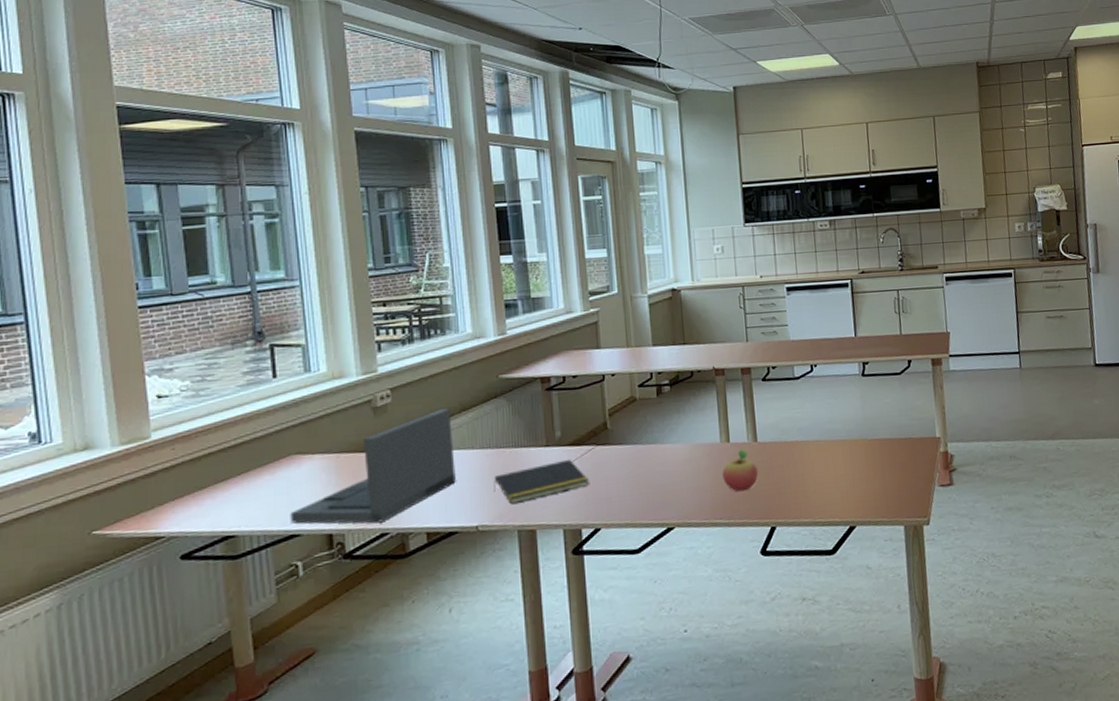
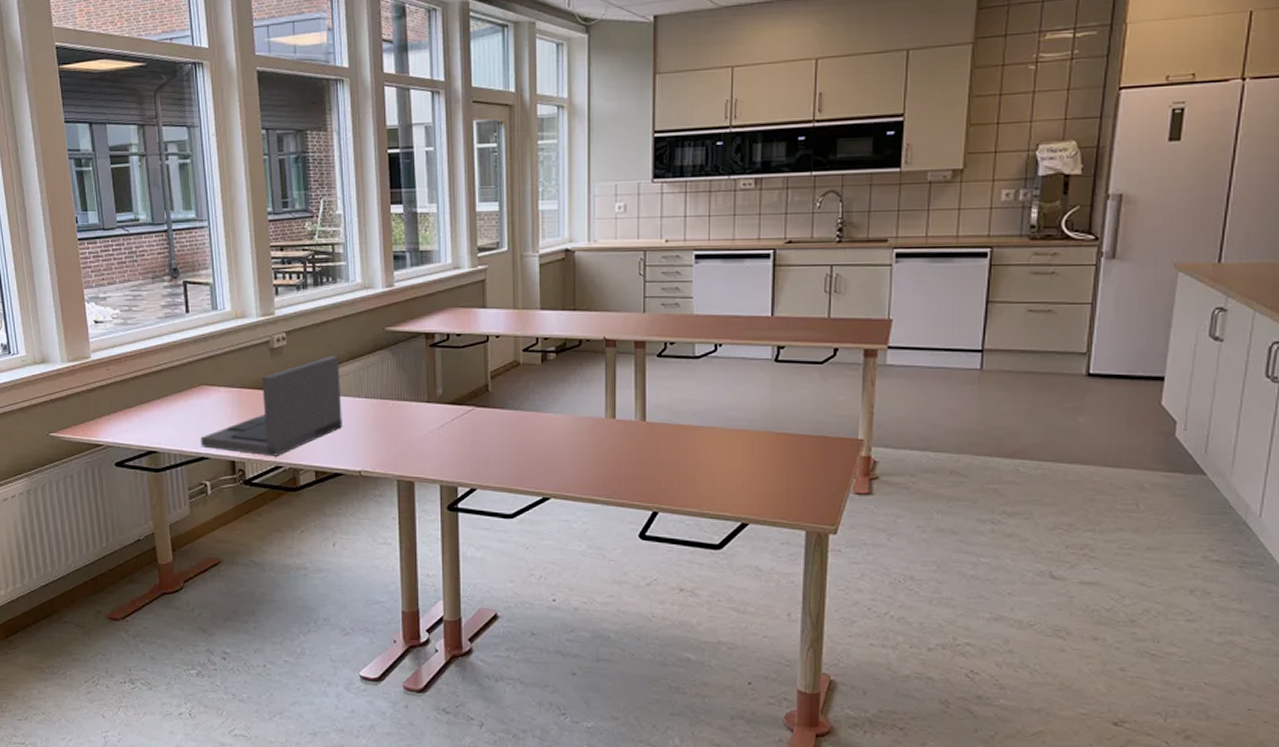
notepad: present [494,459,589,504] -> none [377,417,467,454]
fruit: present [722,449,759,492] -> none [605,427,644,471]

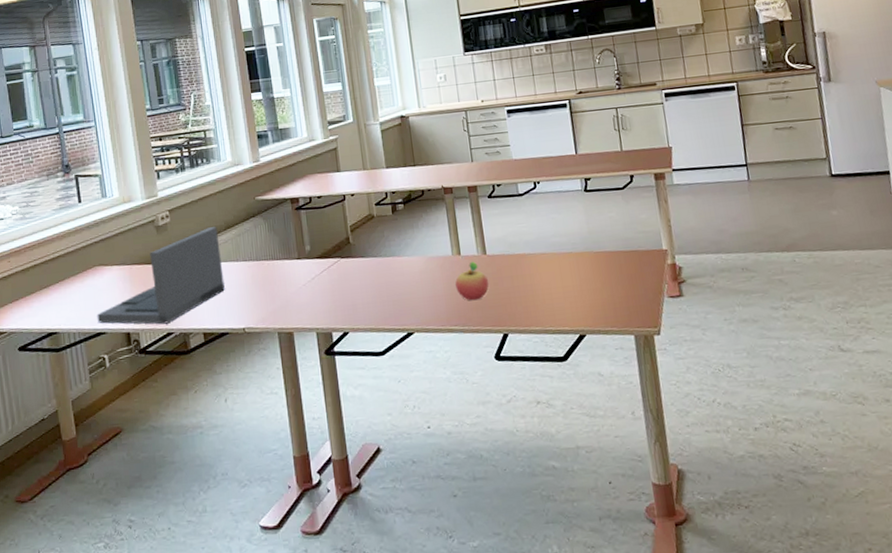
fruit: none [605,427,644,471] -> present [455,261,489,301]

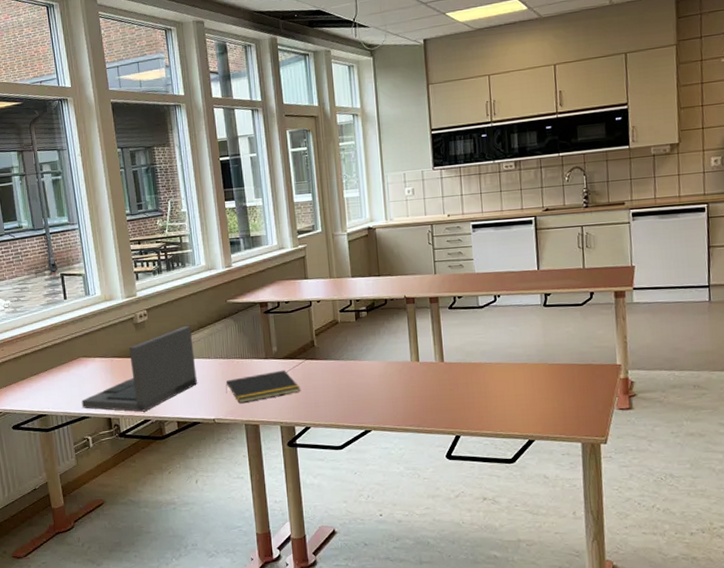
notepad: none [256,270,337,309] -> present [225,370,300,403]
fruit: present [455,261,489,301] -> none [413,367,445,404]

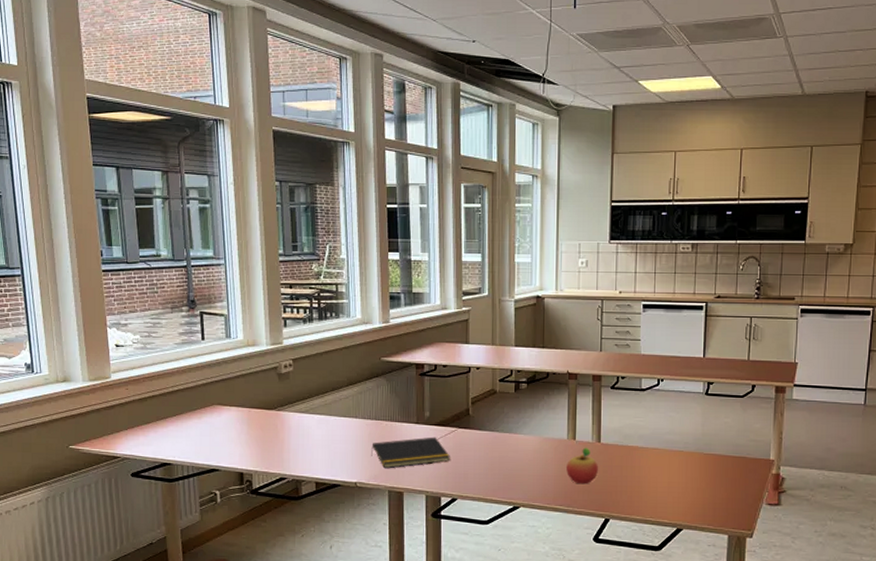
laptop: present [81,326,197,412] -> none [212,381,341,469]
fruit: none [413,367,445,404] -> present [566,447,599,485]

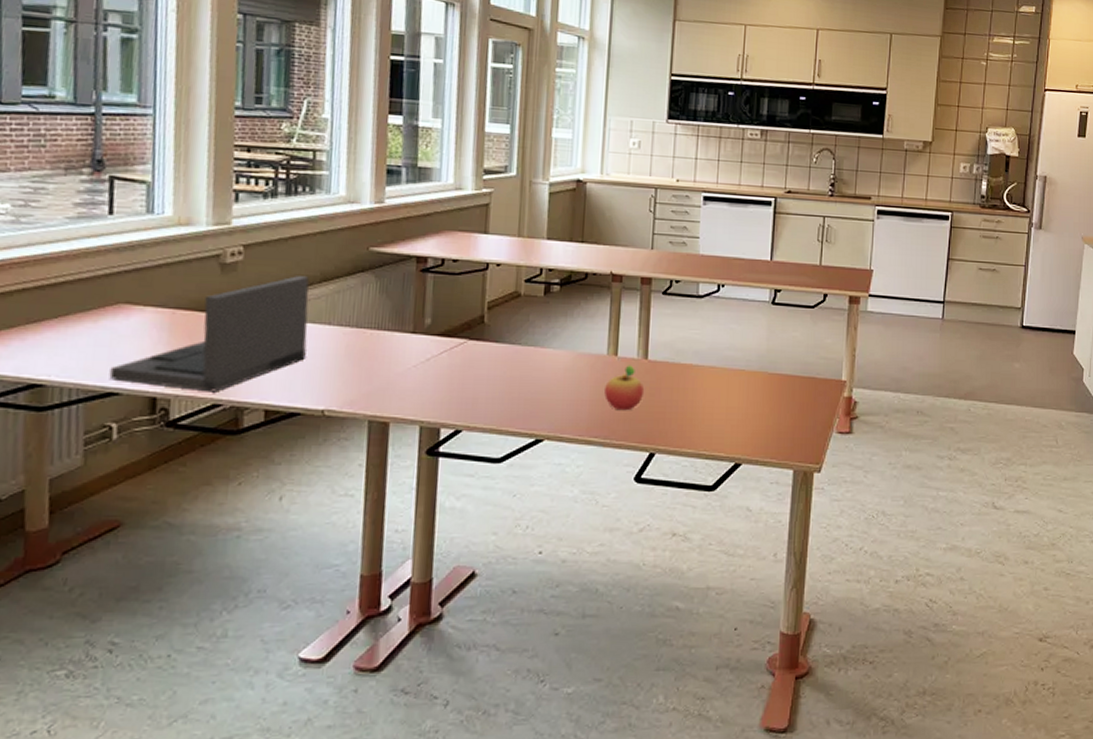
laptop: none [212,381,341,469] -> present [109,276,309,392]
notepad: present [371,437,450,468] -> none [348,350,456,391]

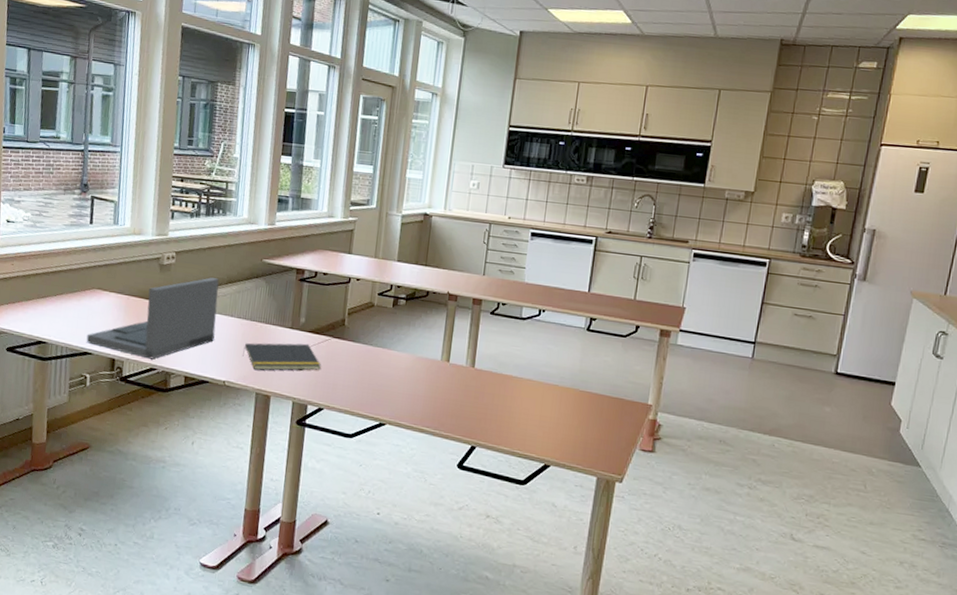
notepad: none [348,350,456,391] -> present [243,343,321,371]
fruit: present [604,365,645,411] -> none [437,371,470,409]

